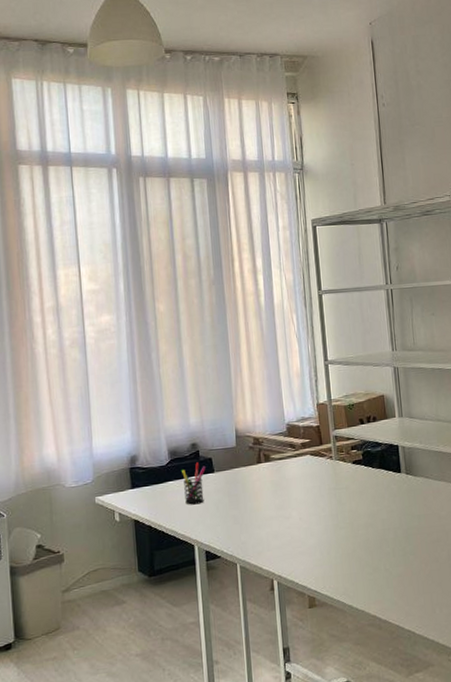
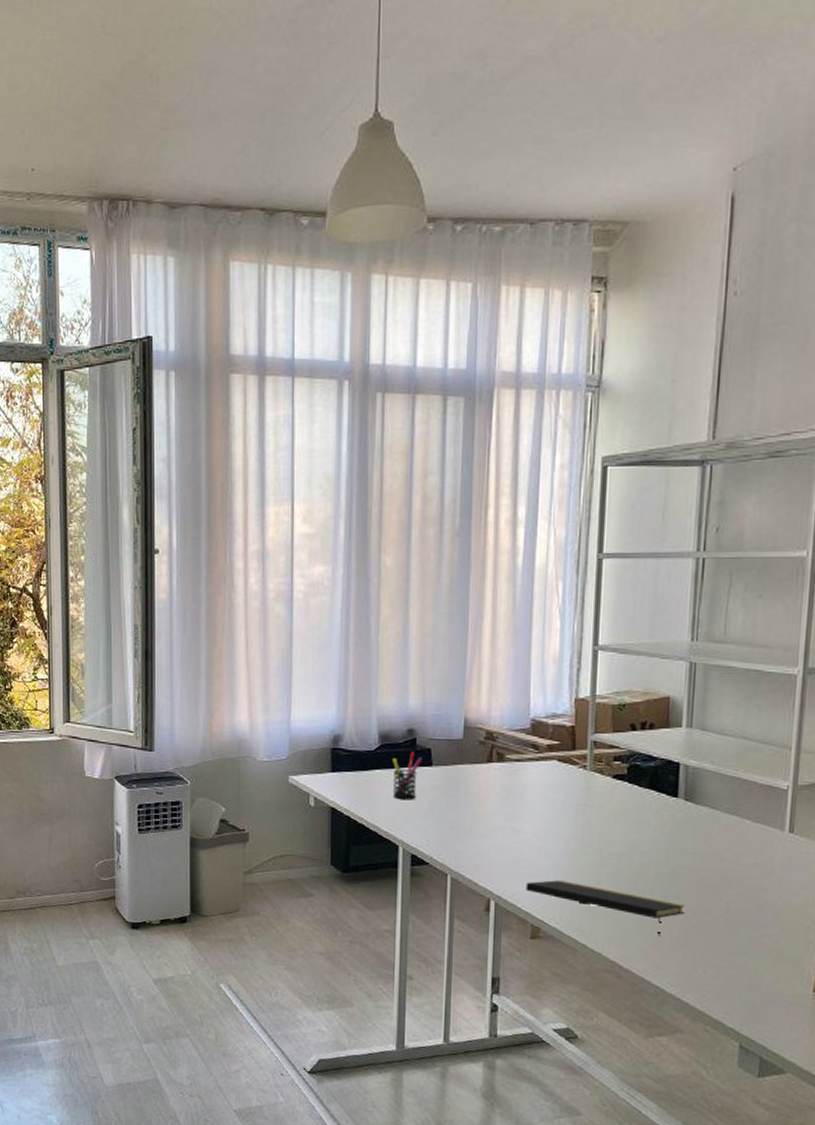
notepad: none [299,553,419,588] -> present [525,880,684,937]

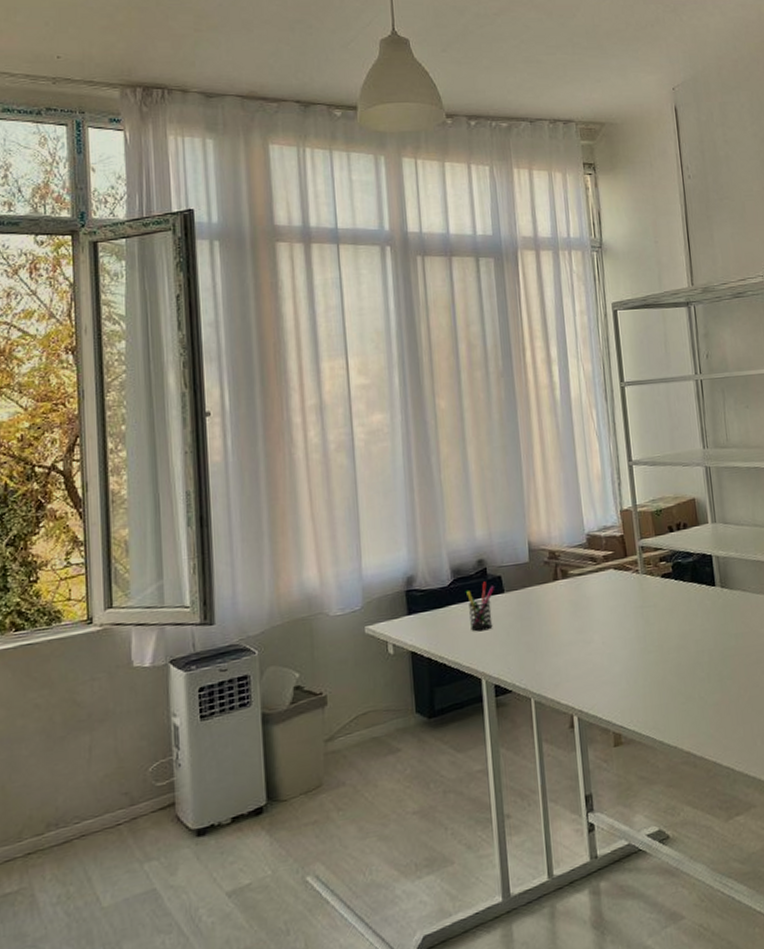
notepad: present [525,880,684,937] -> none [602,682,737,718]

